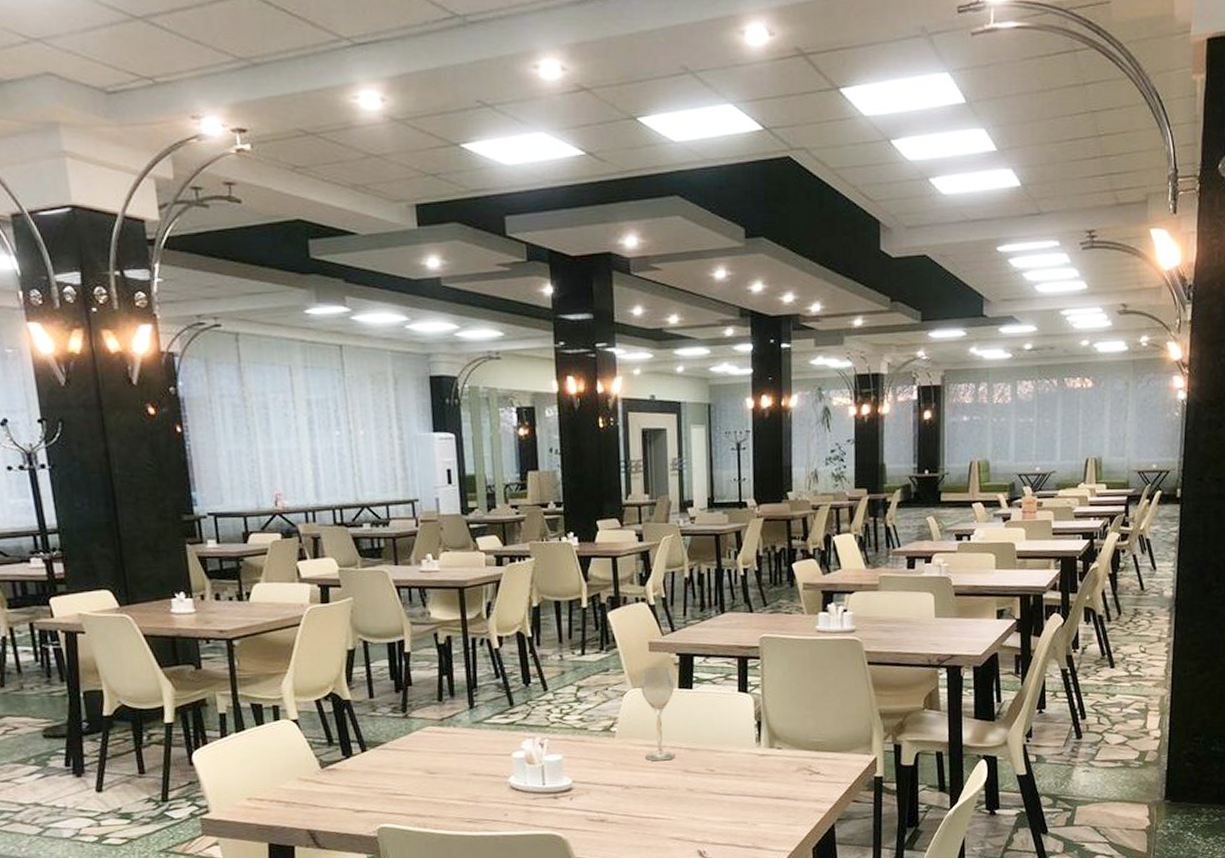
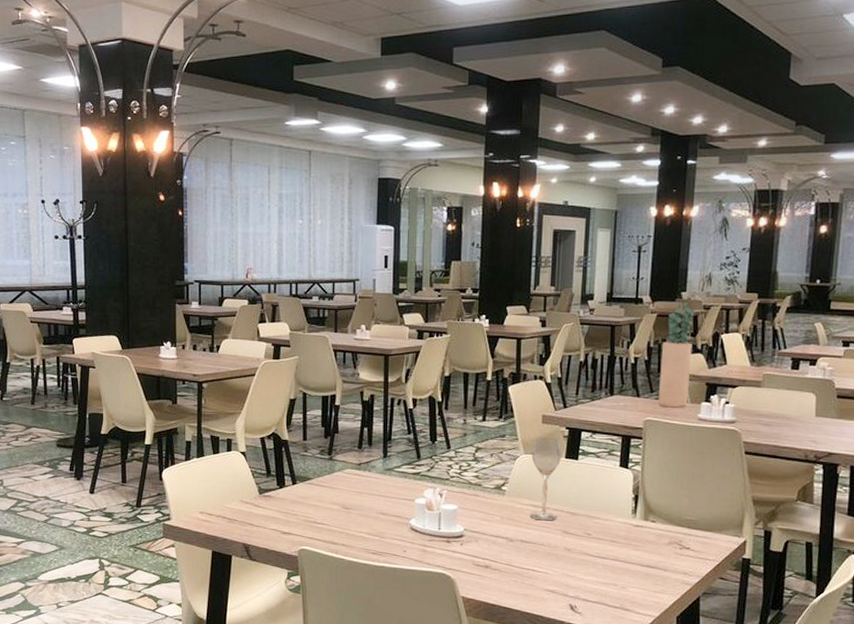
vase: none [771,496,805,622] -> present [659,296,694,408]

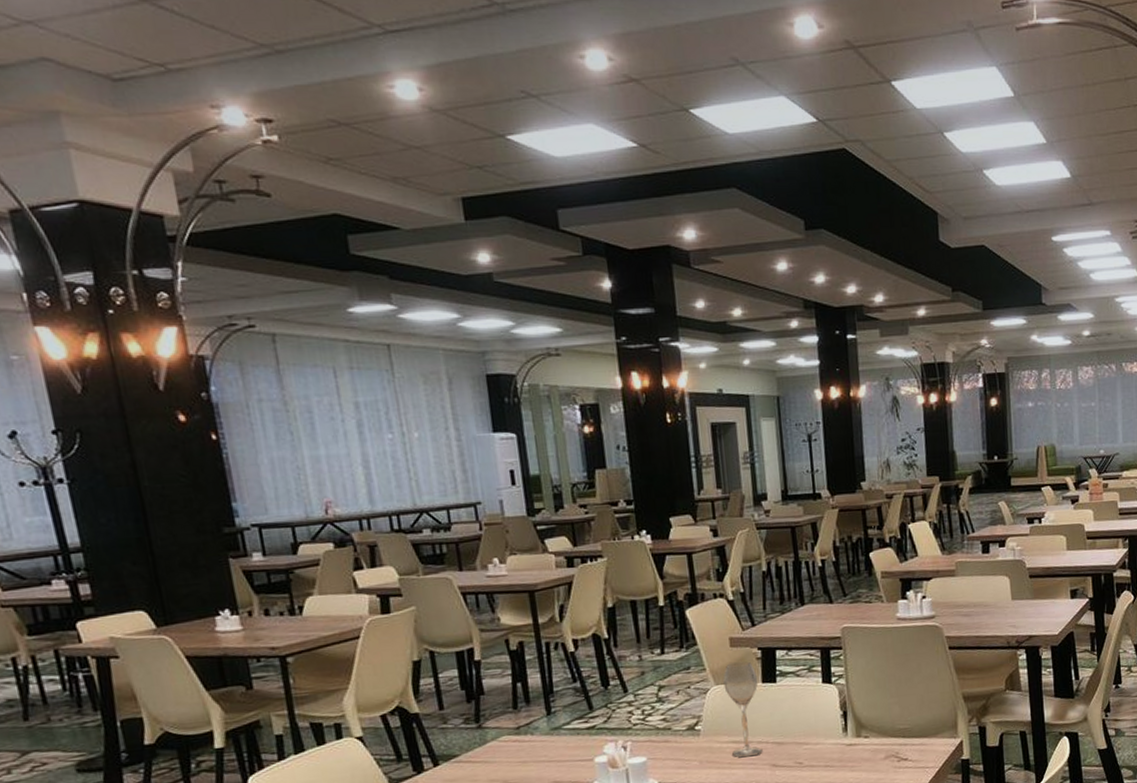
vase: present [659,296,694,408] -> none [848,486,884,611]

